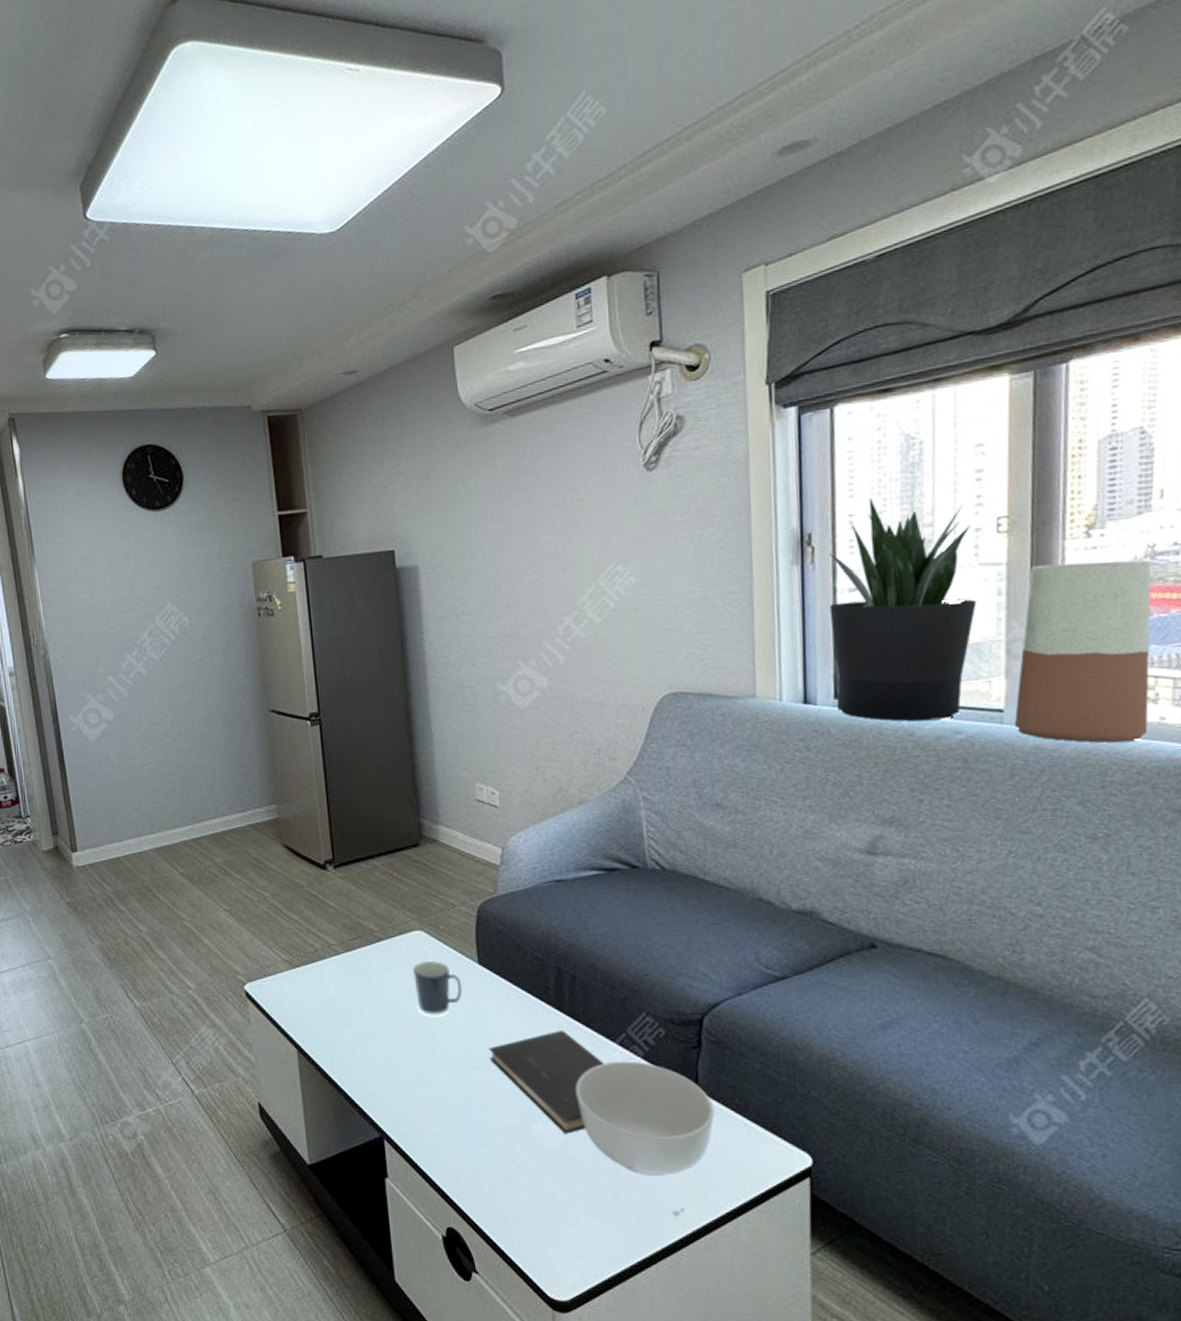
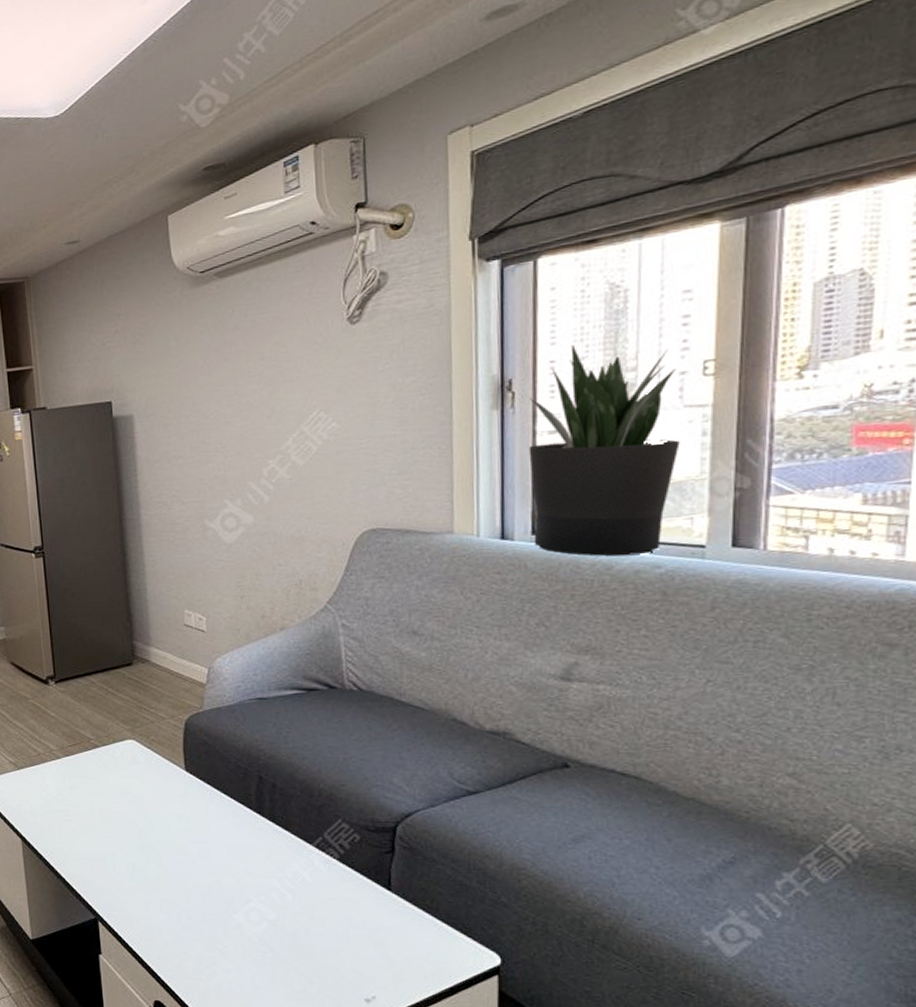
mug: present [413,961,463,1016] -> none [125,767,171,815]
hardcover book: present [489,1029,605,1134] -> none [194,831,302,924]
bowl: present [575,1061,714,1177] -> none [273,862,406,967]
vase: present [1015,560,1152,743] -> none [717,400,868,578]

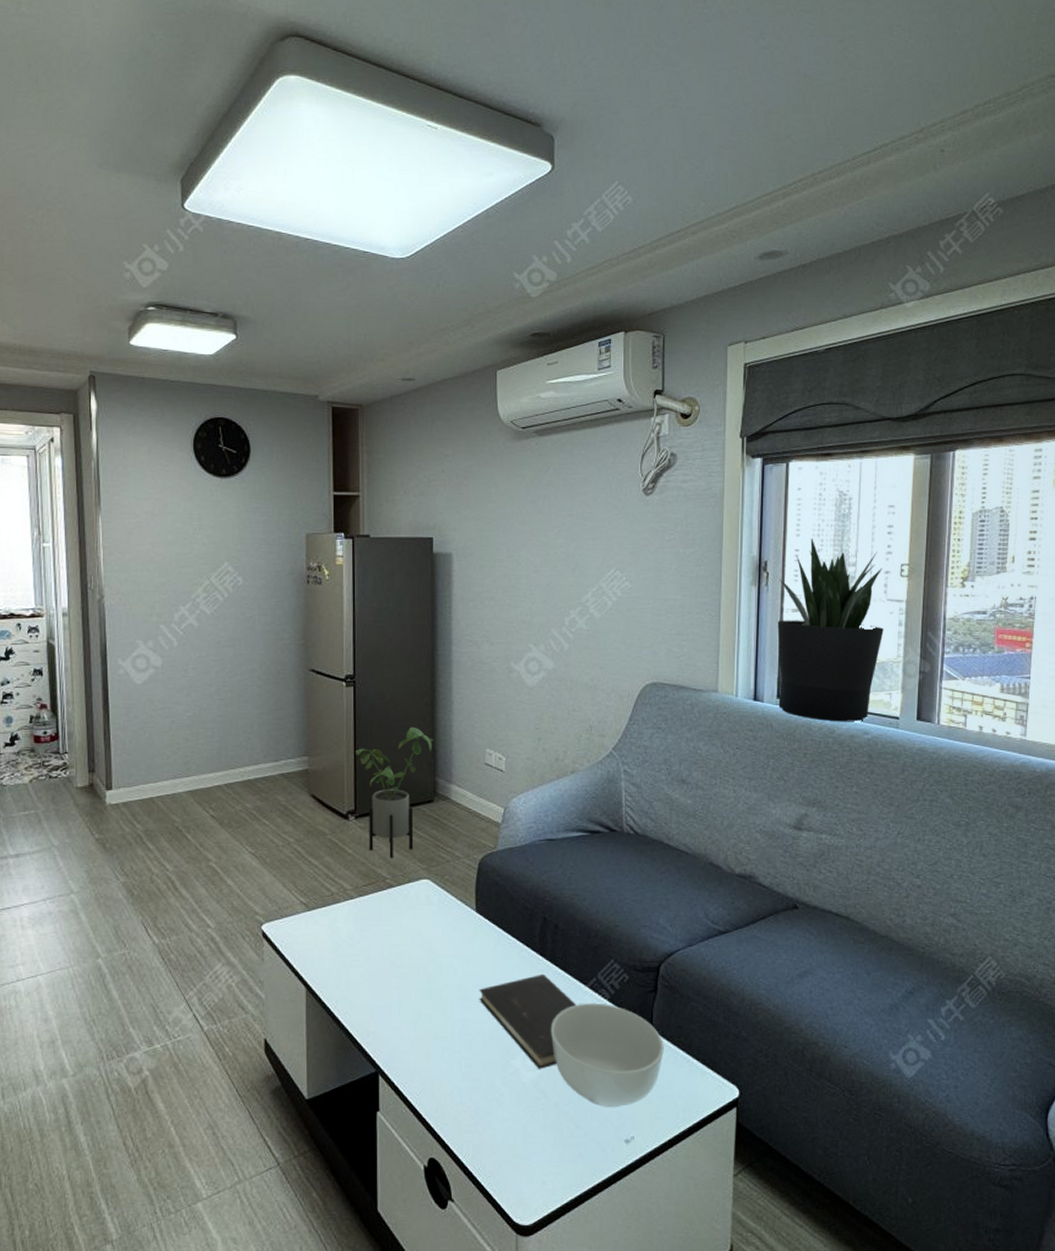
house plant: none [50,592,128,720] -> present [355,726,434,858]
hardcover book: none [194,831,302,924] -> present [479,973,577,1069]
bowl: none [273,862,406,967] -> present [550,1003,664,1108]

